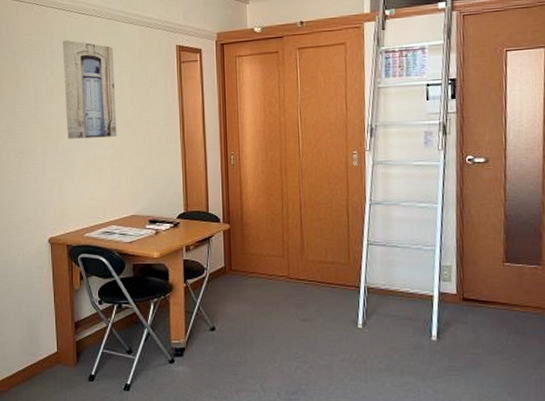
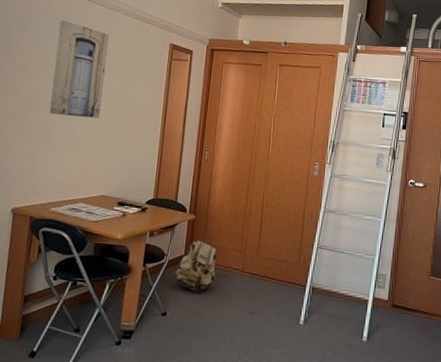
backpack: none [215,247,260,304] -> present [172,238,217,293]

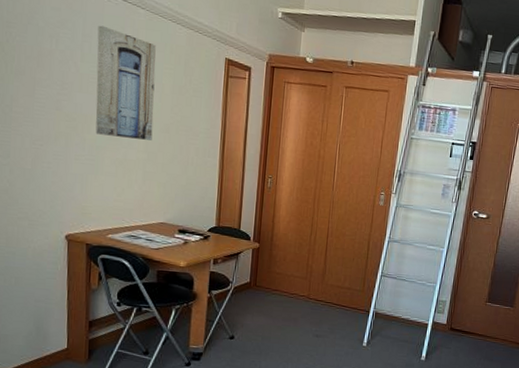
backpack: present [172,238,217,293] -> none [238,266,283,318]

